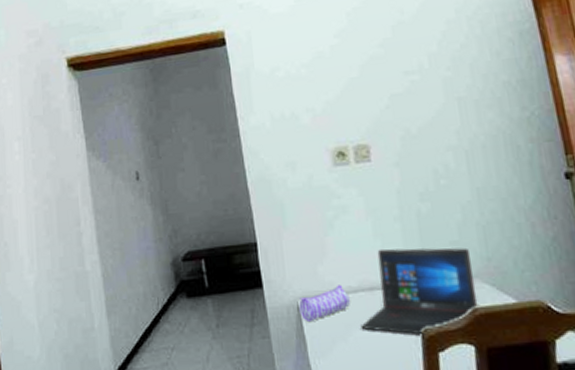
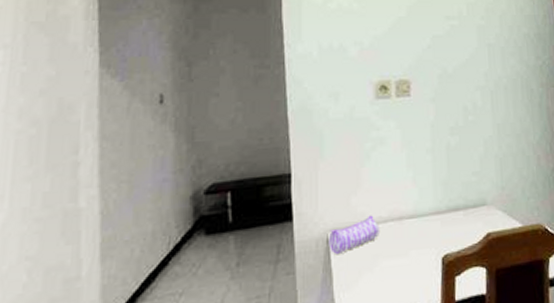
laptop: present [360,247,479,335] -> none [387,178,492,261]

